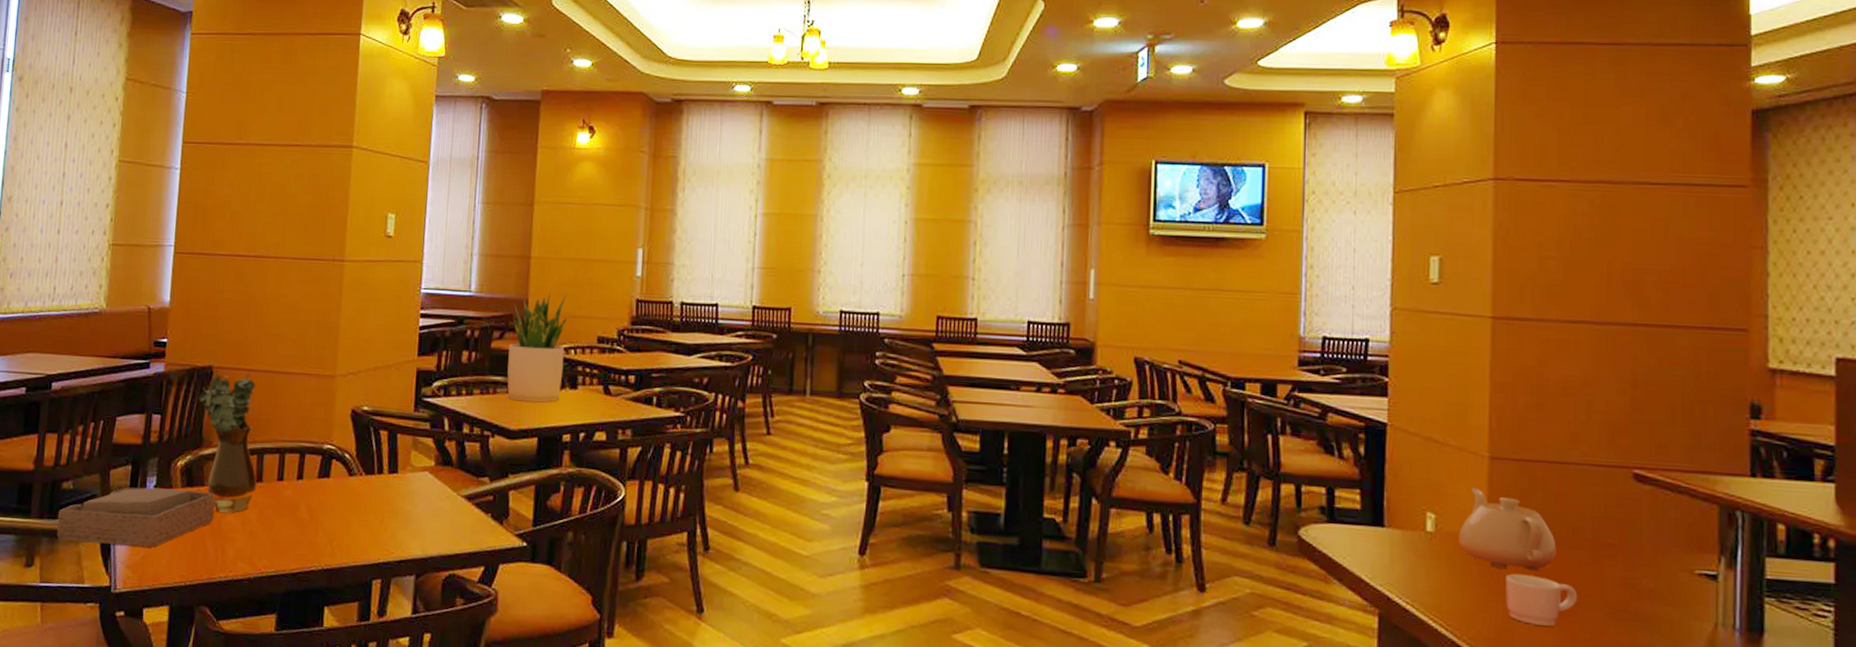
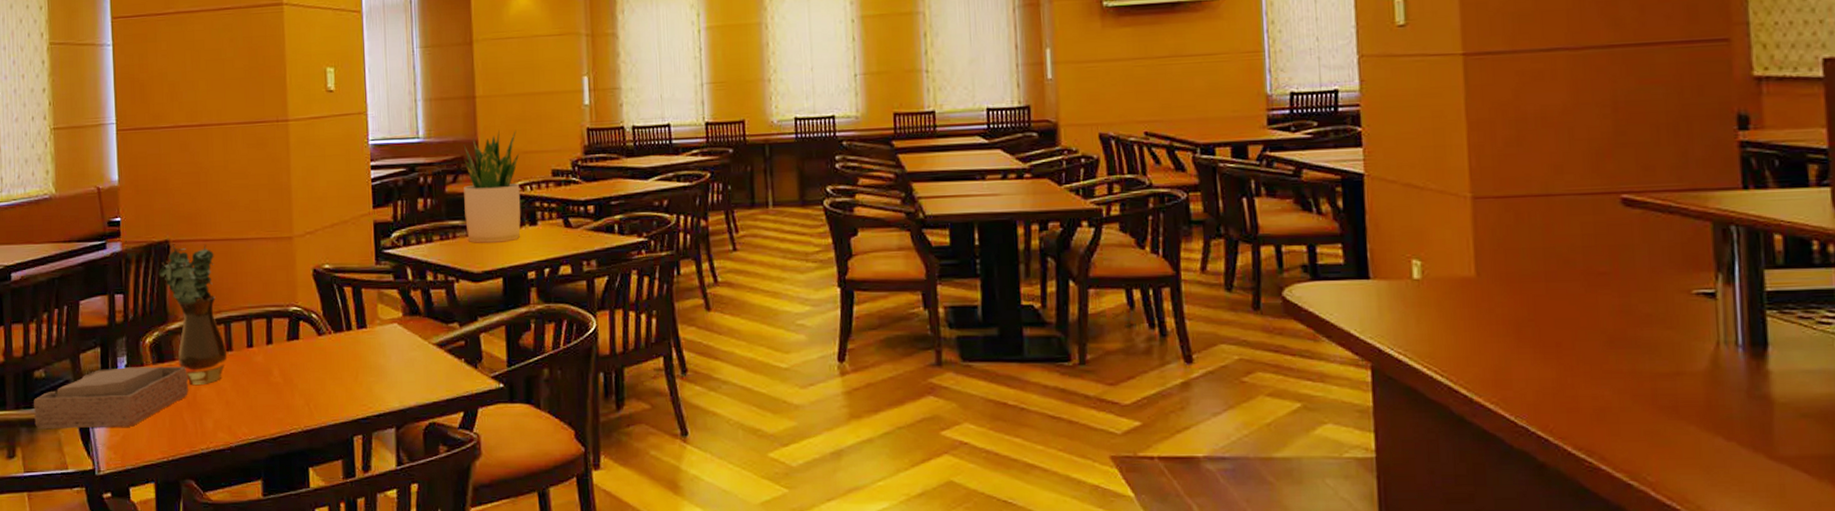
teapot: present [1458,487,1558,571] -> none [1446,229,1550,308]
mug: present [1506,574,1578,626] -> none [1498,313,1574,362]

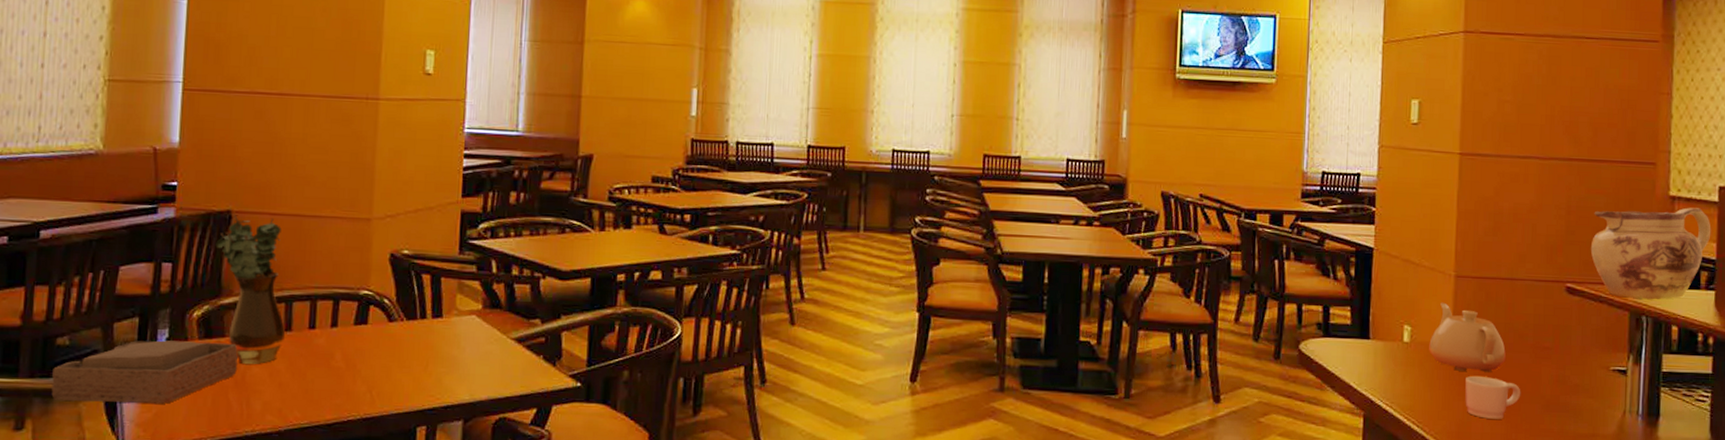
planter: present [463,130,521,244] -> none [558,132,621,244]
teapot: none [1446,229,1550,308] -> present [1429,302,1507,372]
mug: none [1498,313,1574,362] -> present [1465,376,1521,419]
pitcher: none [1649,87,1818,205] -> present [1590,207,1711,300]

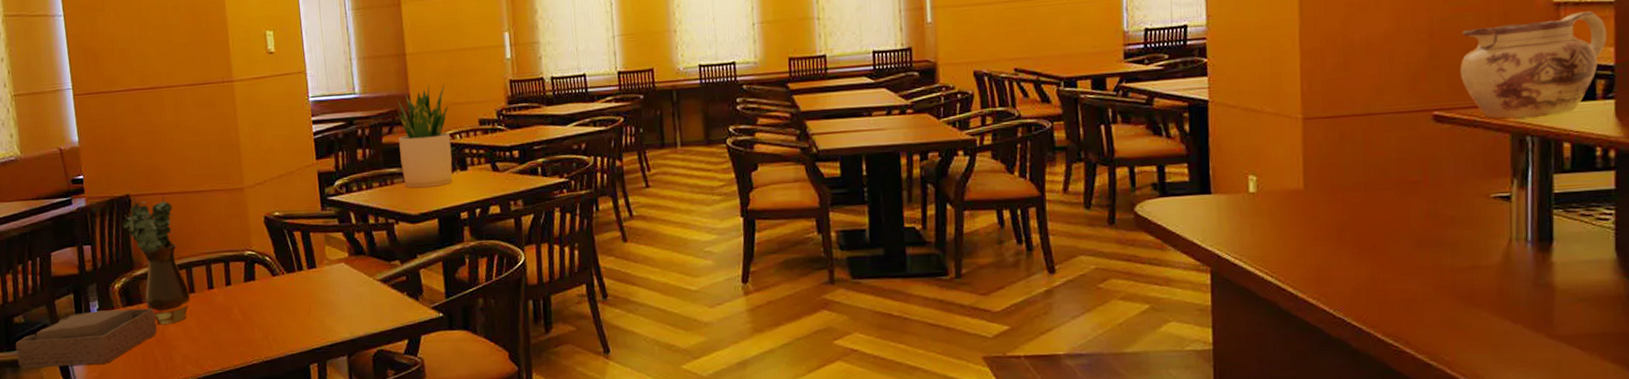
planter: none [558,132,621,244] -> present [396,84,453,189]
teapot: present [1429,302,1507,372] -> none [1278,147,1368,216]
mug: present [1465,376,1521,419] -> none [1322,219,1387,262]

